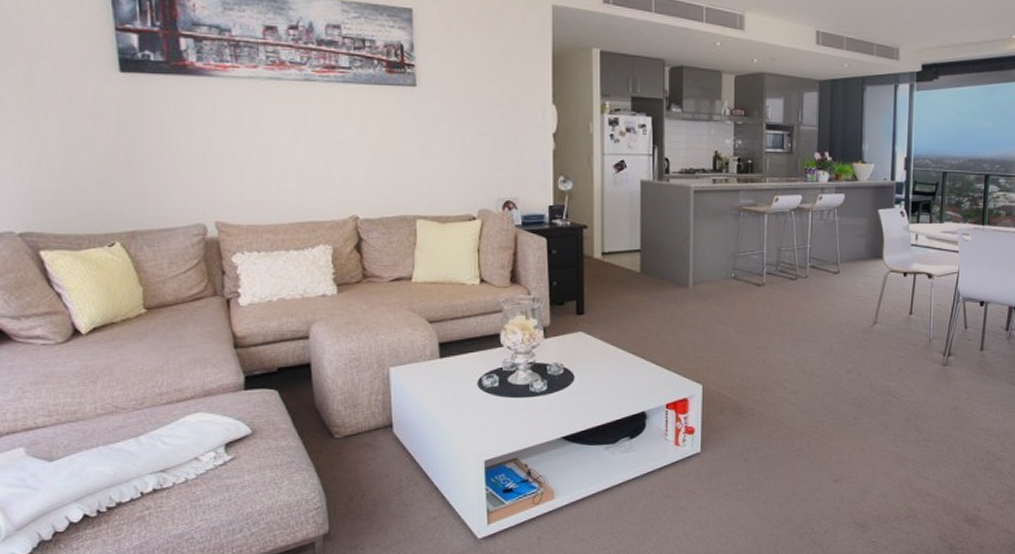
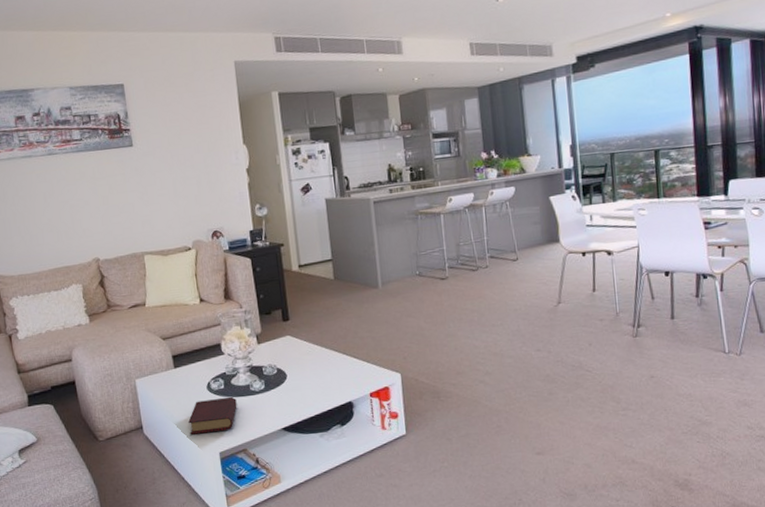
book: none [451,396,512,438] -> present [188,396,237,435]

